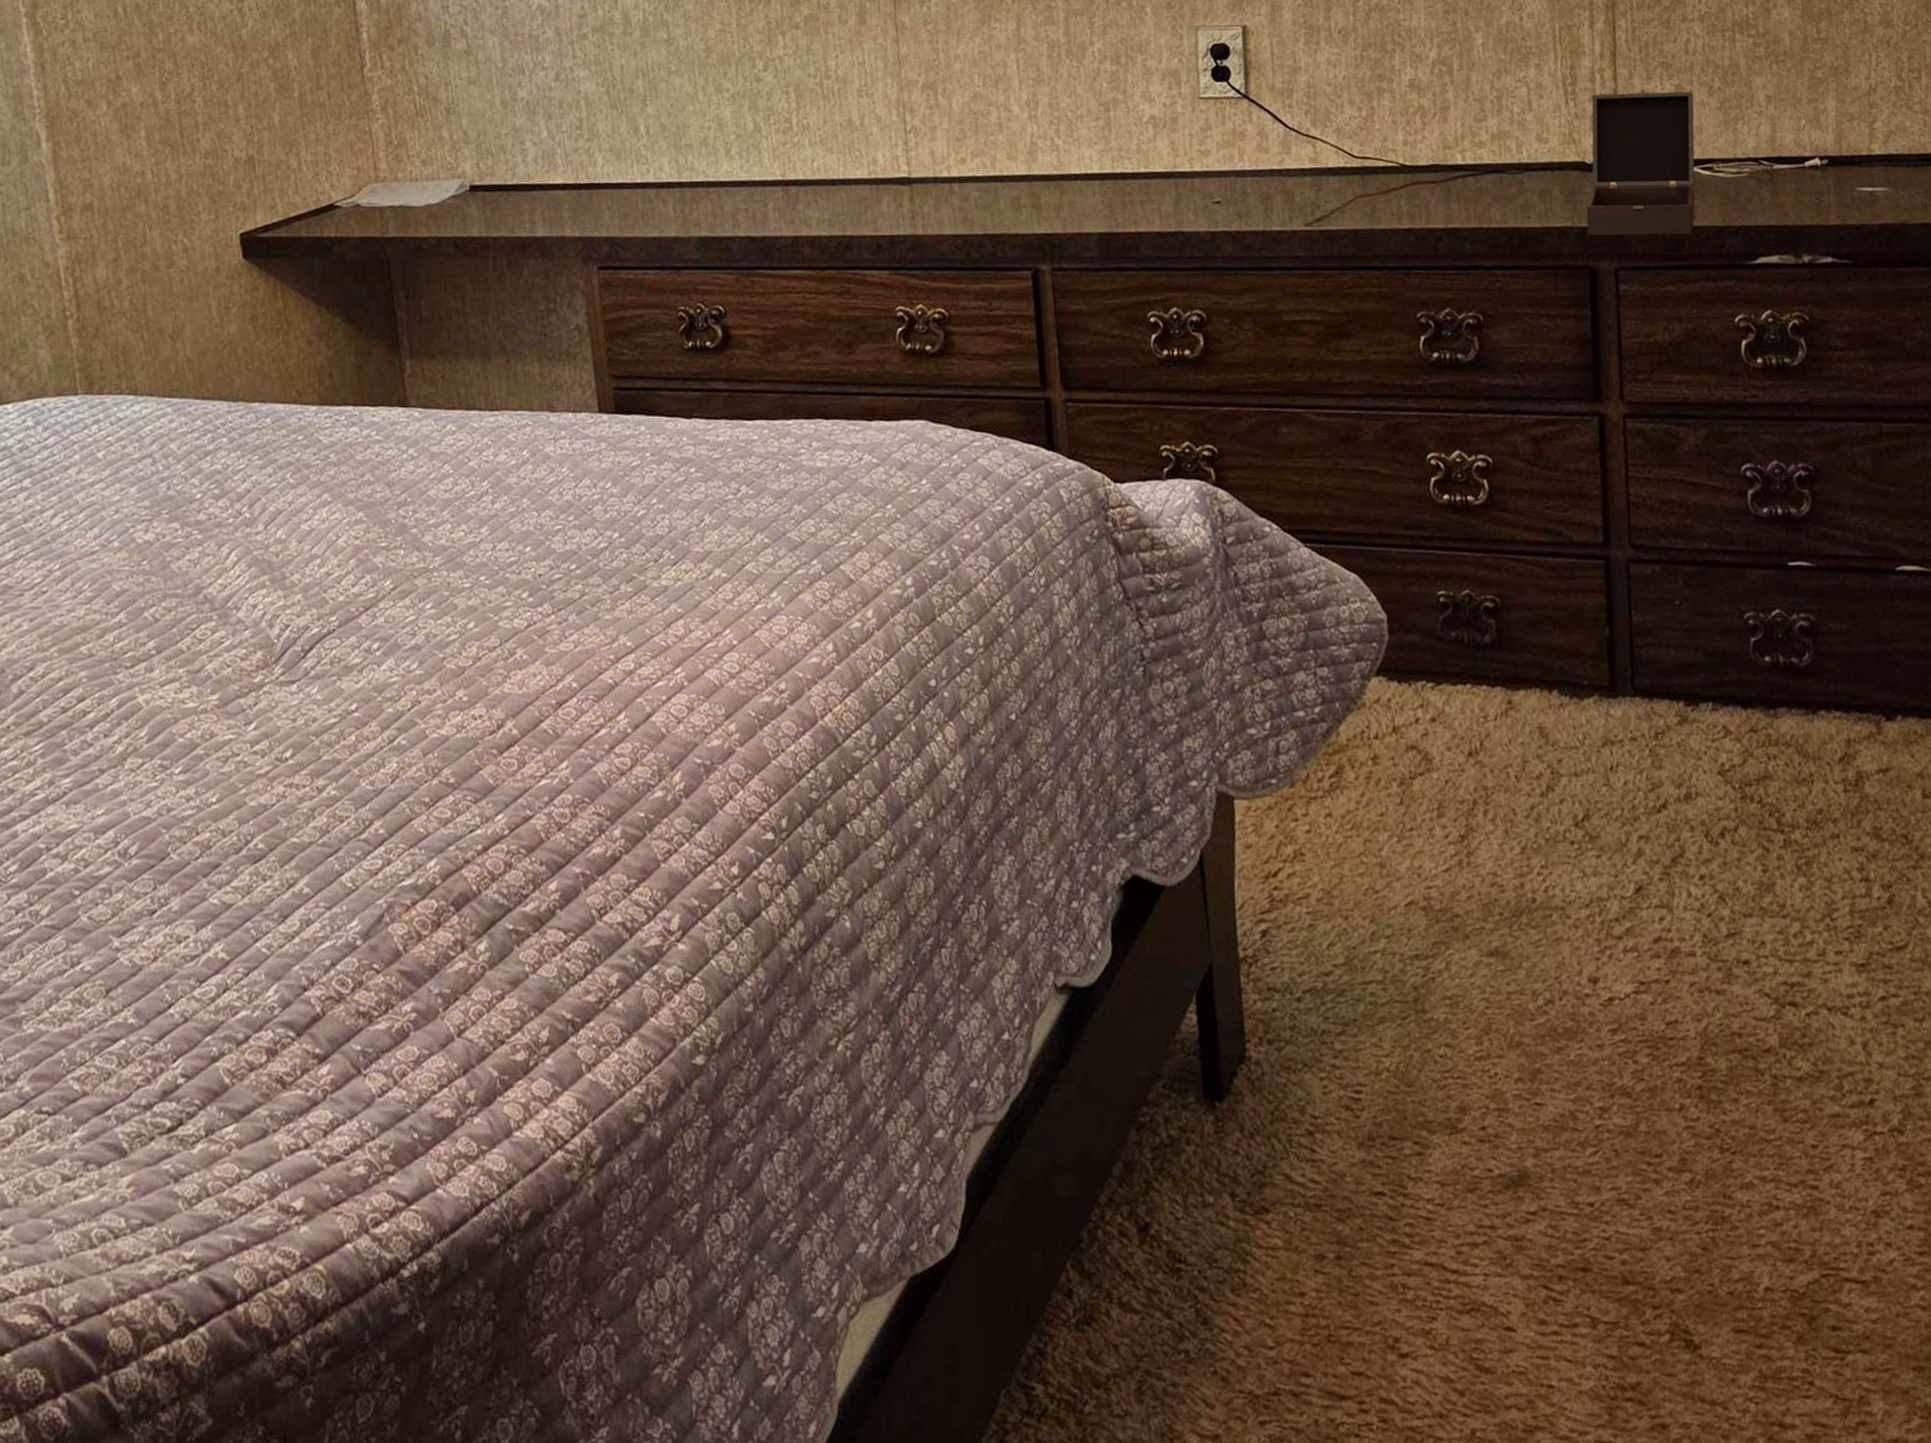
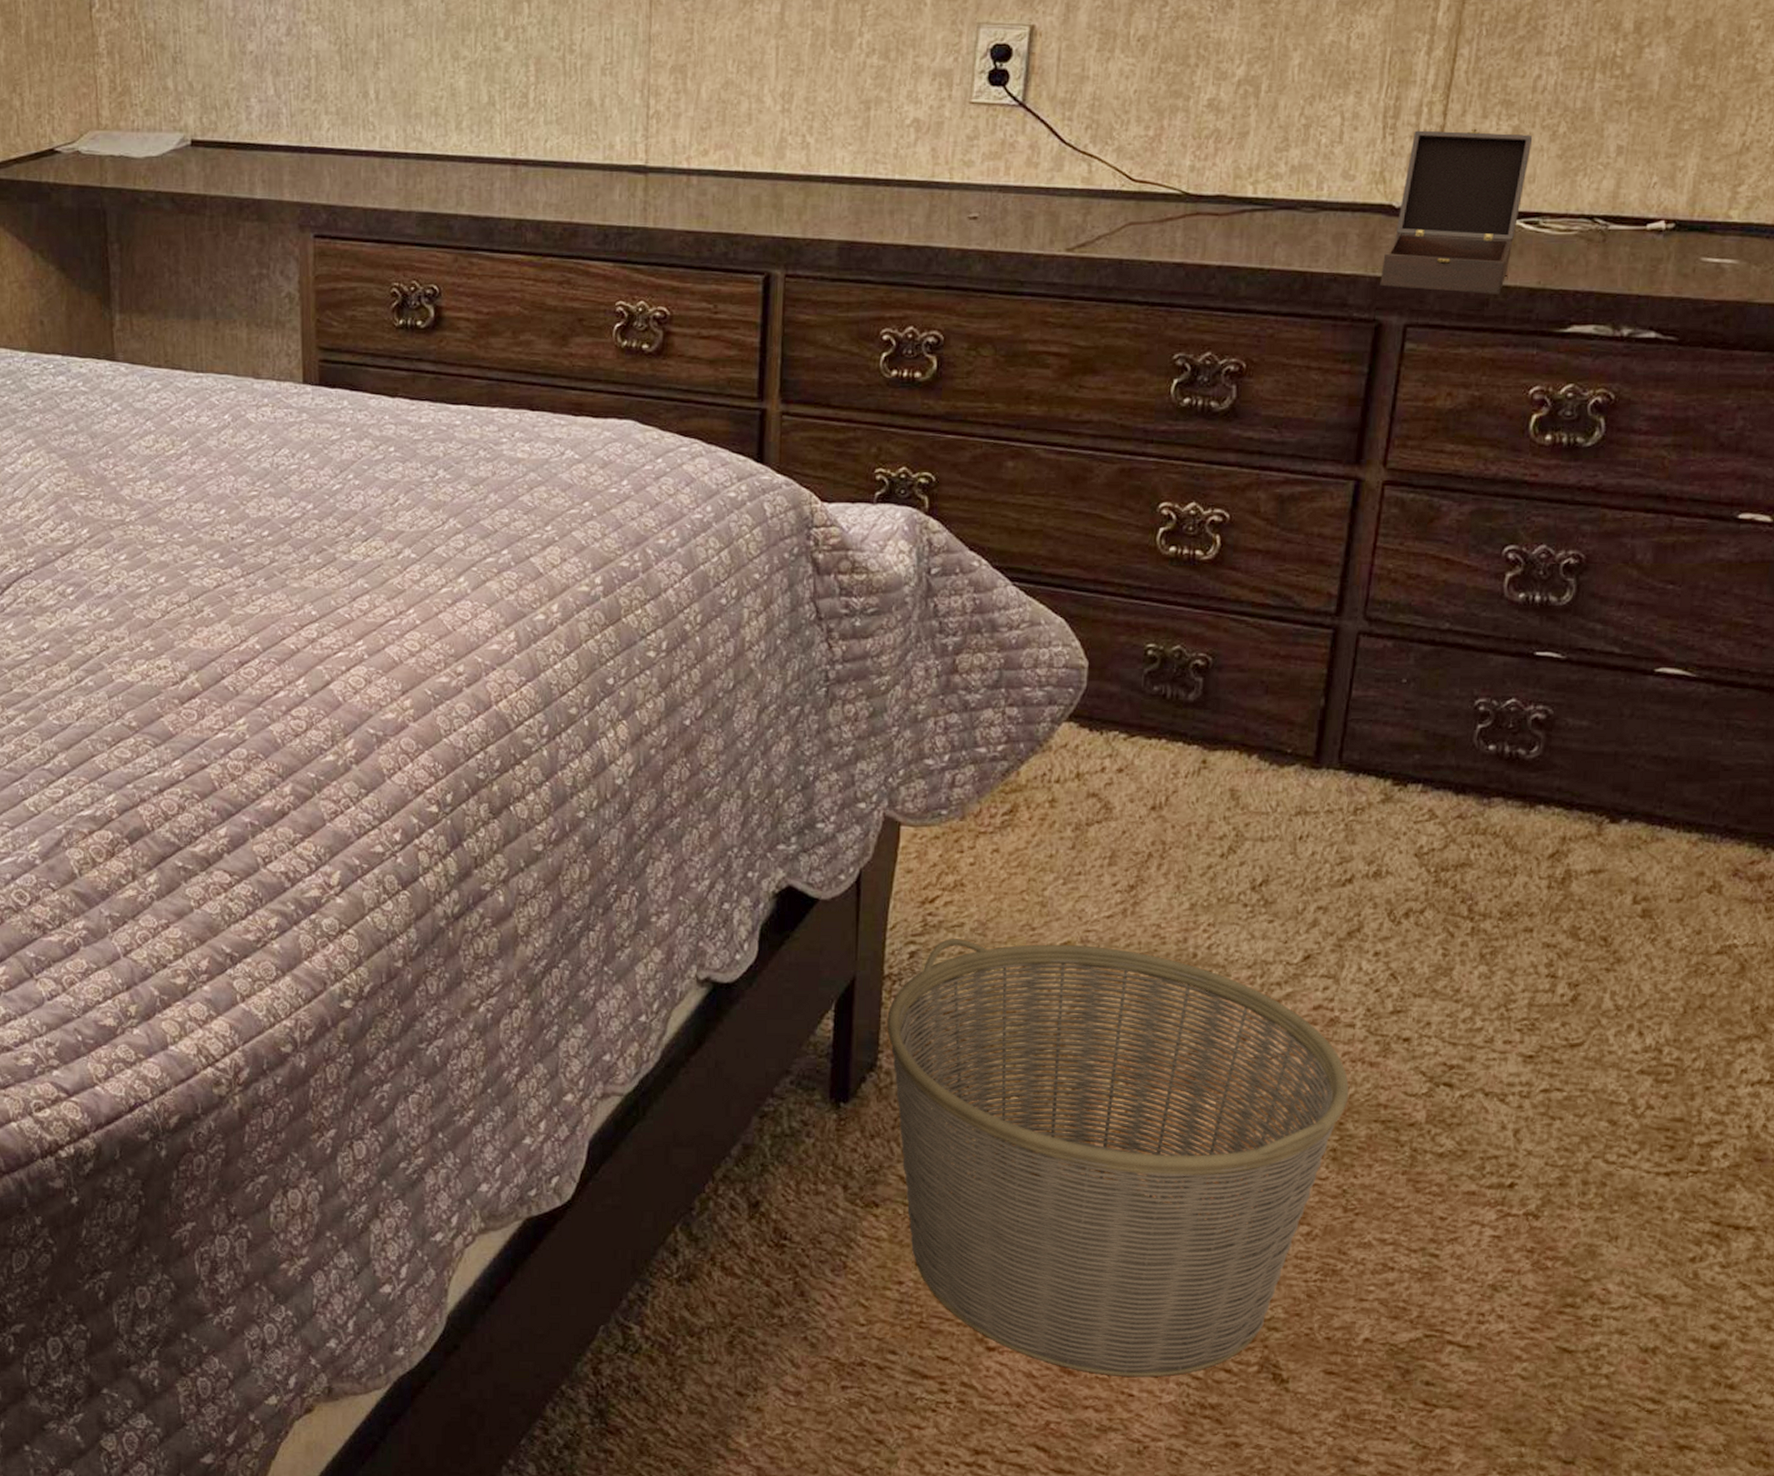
basket: none [1248,902,1704,1368] -> present [887,939,1350,1377]

